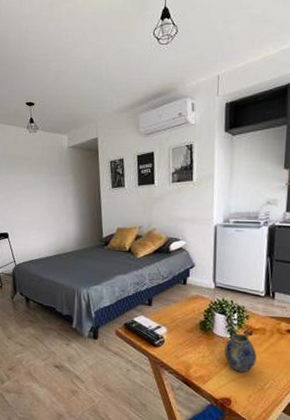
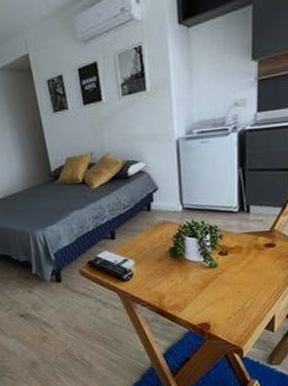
teapot: present [224,331,257,373] -> none [199,252,234,296]

